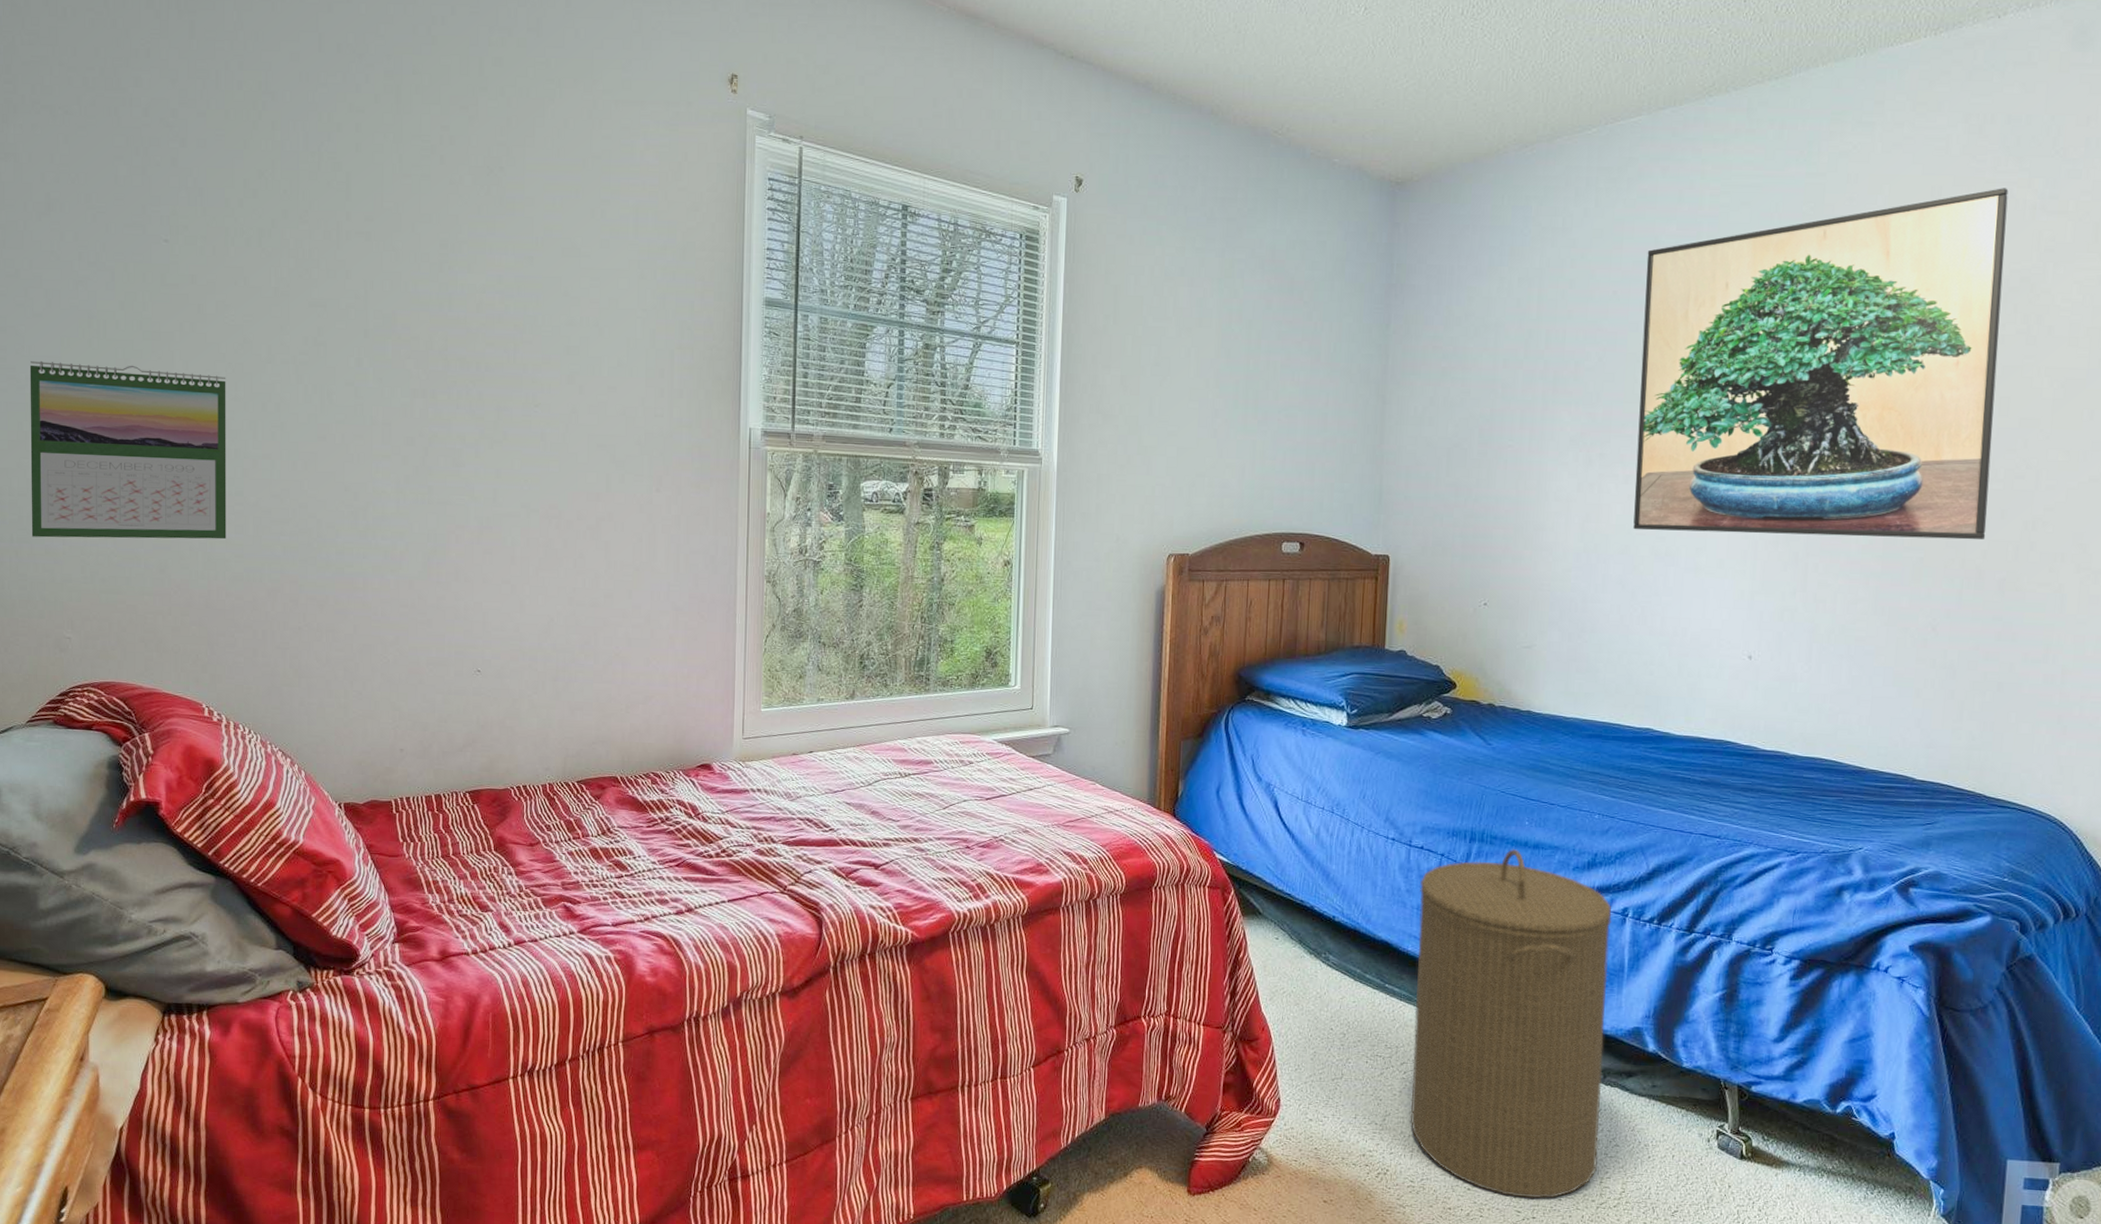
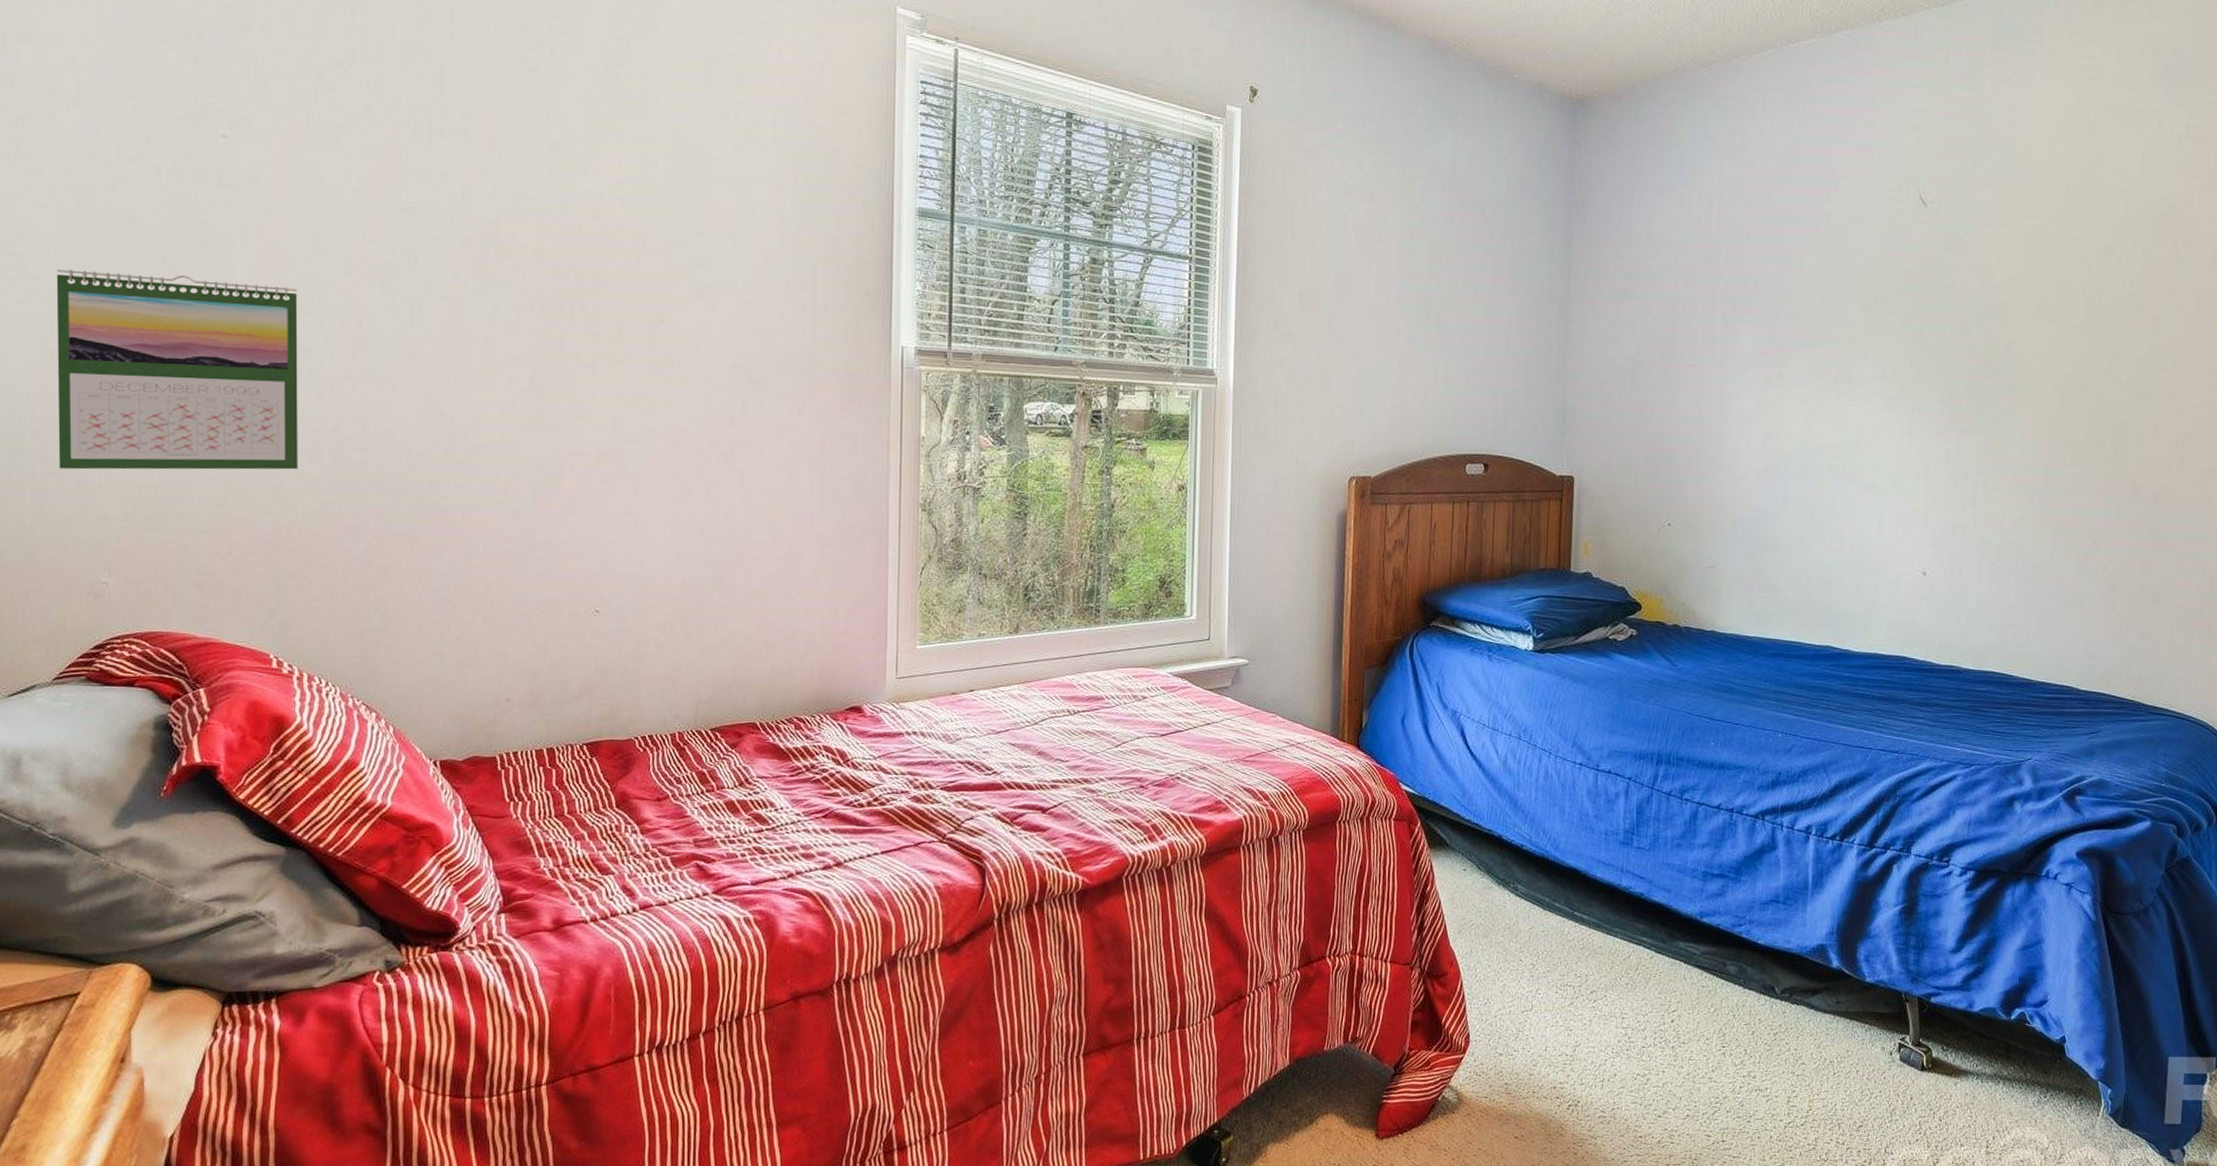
laundry hamper: present [1410,848,1612,1199] -> none [1600,769,1796,1122]
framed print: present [1633,188,2009,540] -> none [1812,116,2157,457]

